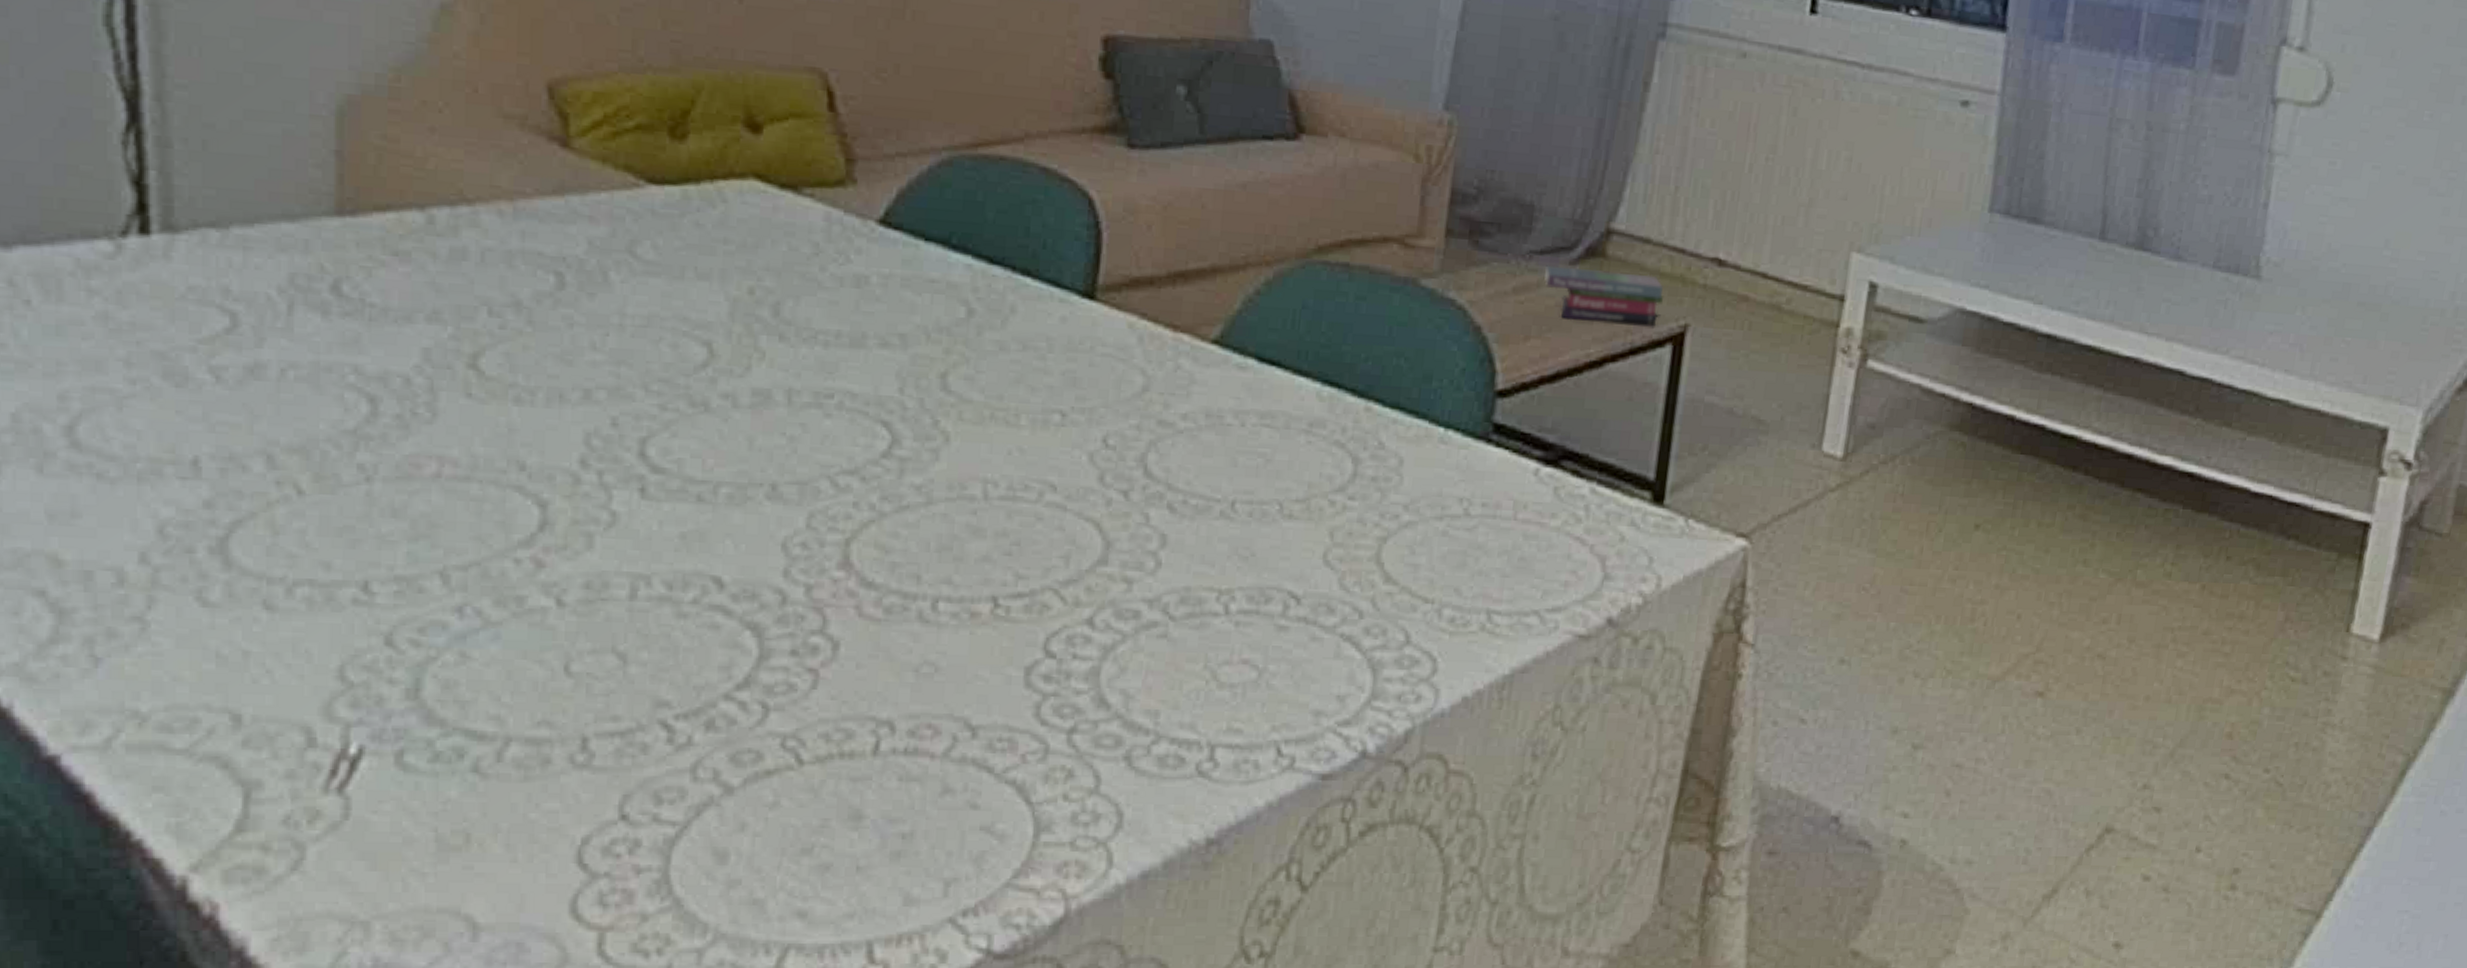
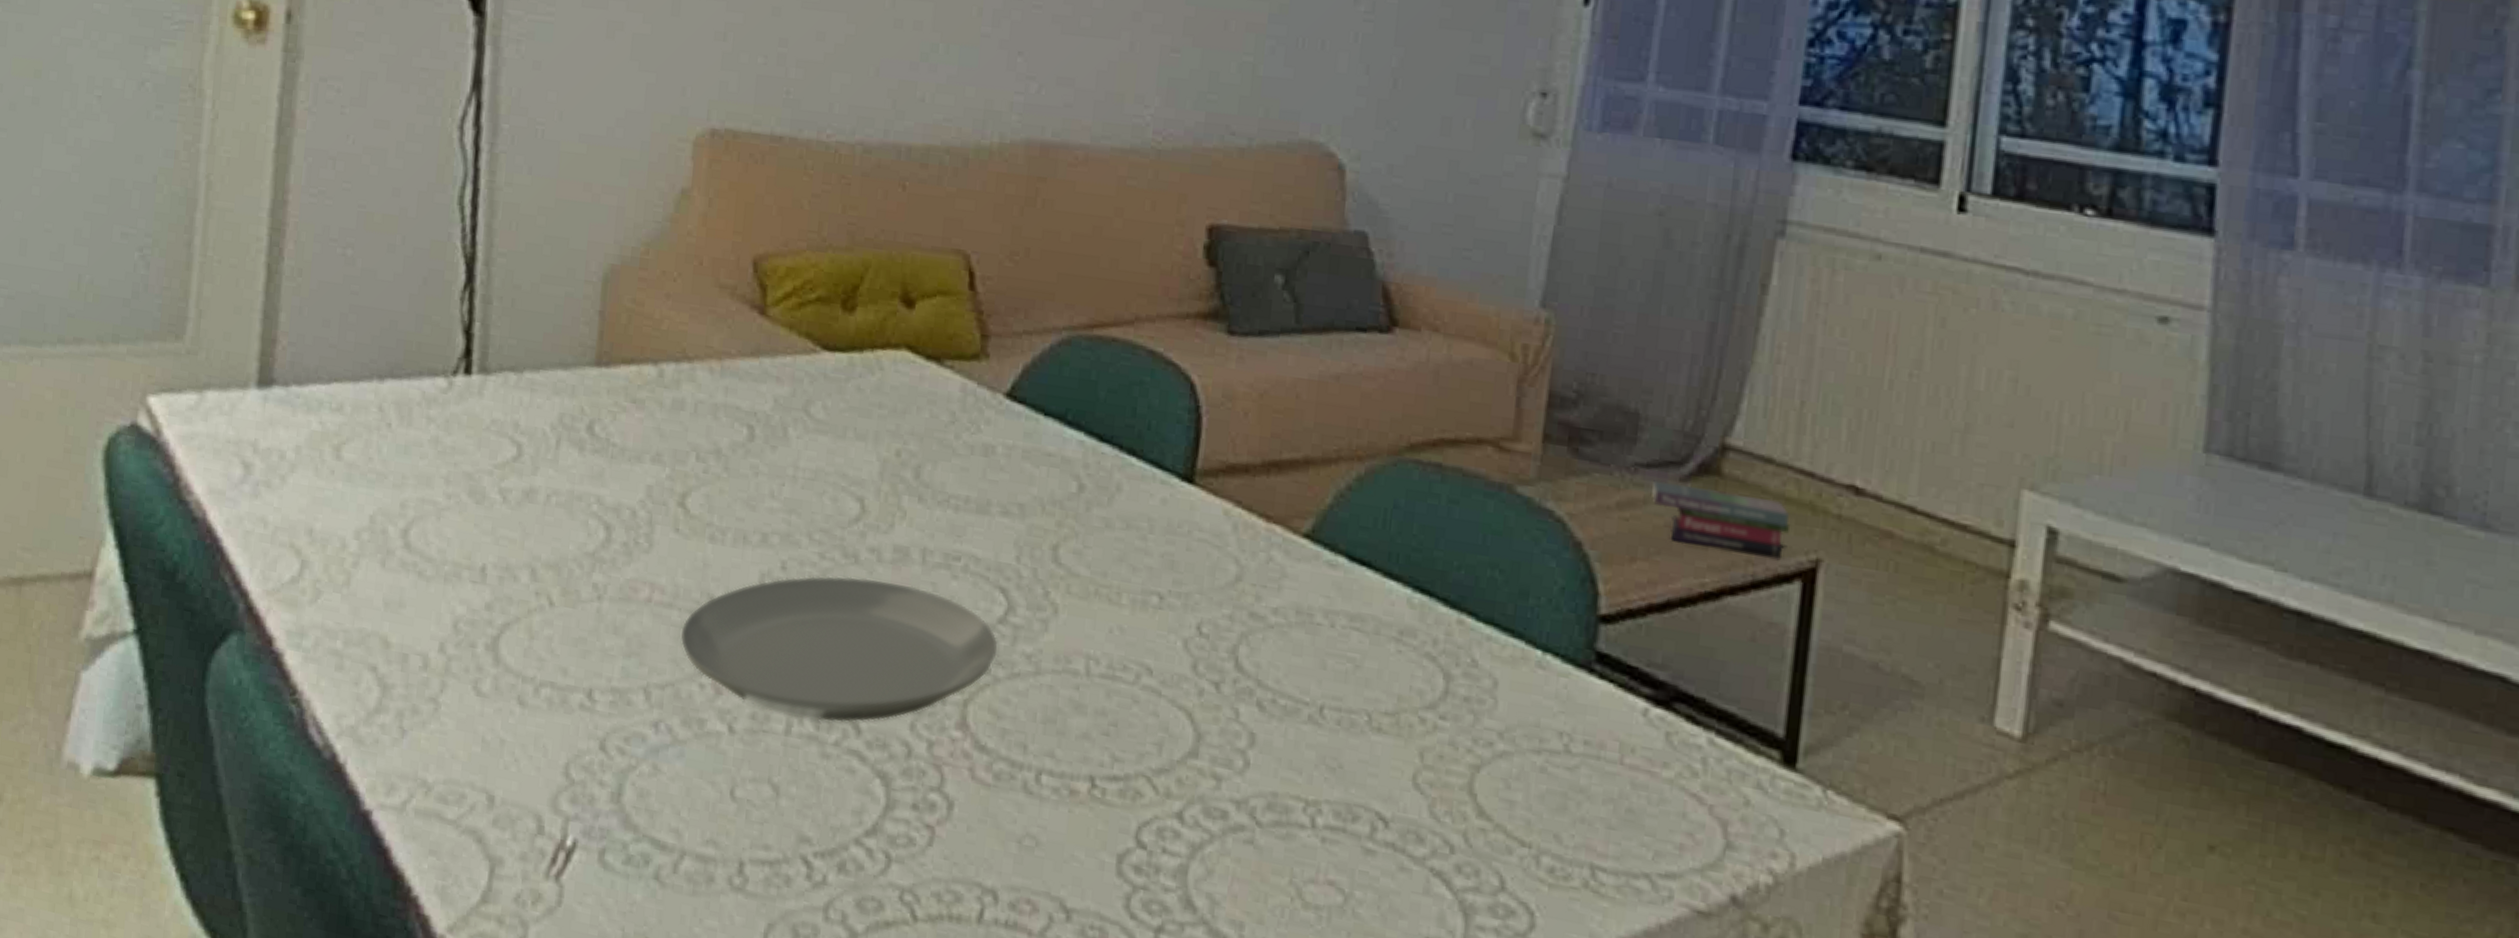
plate: none [484,426,882,581] -> present [680,576,998,723]

